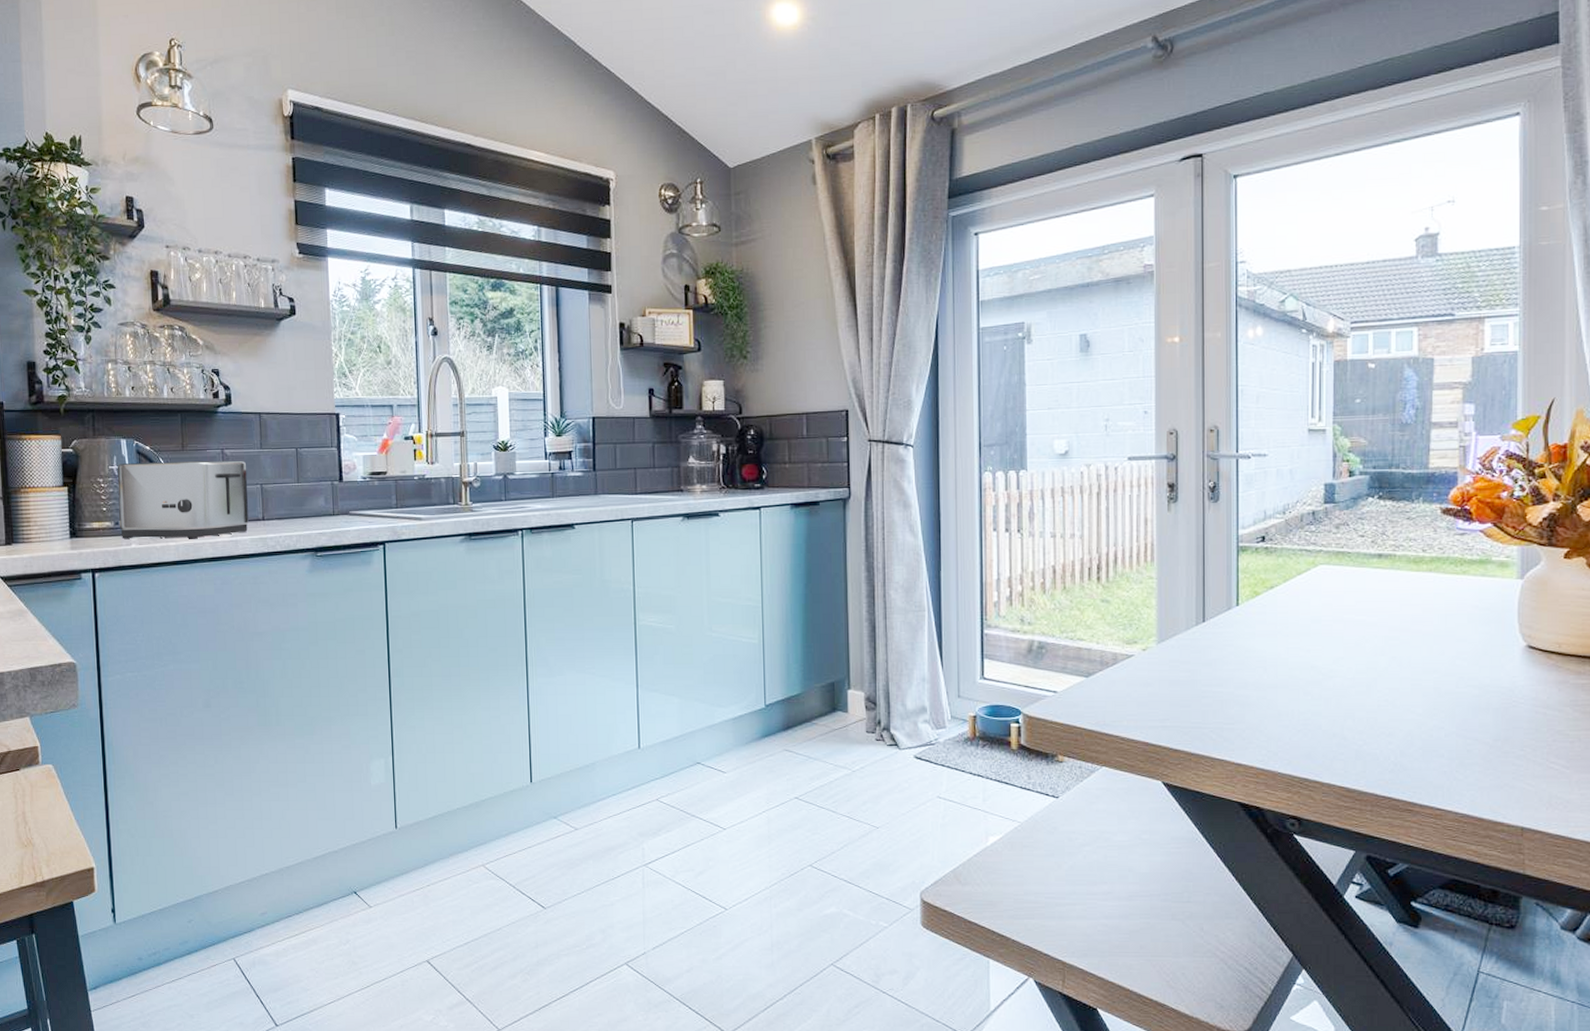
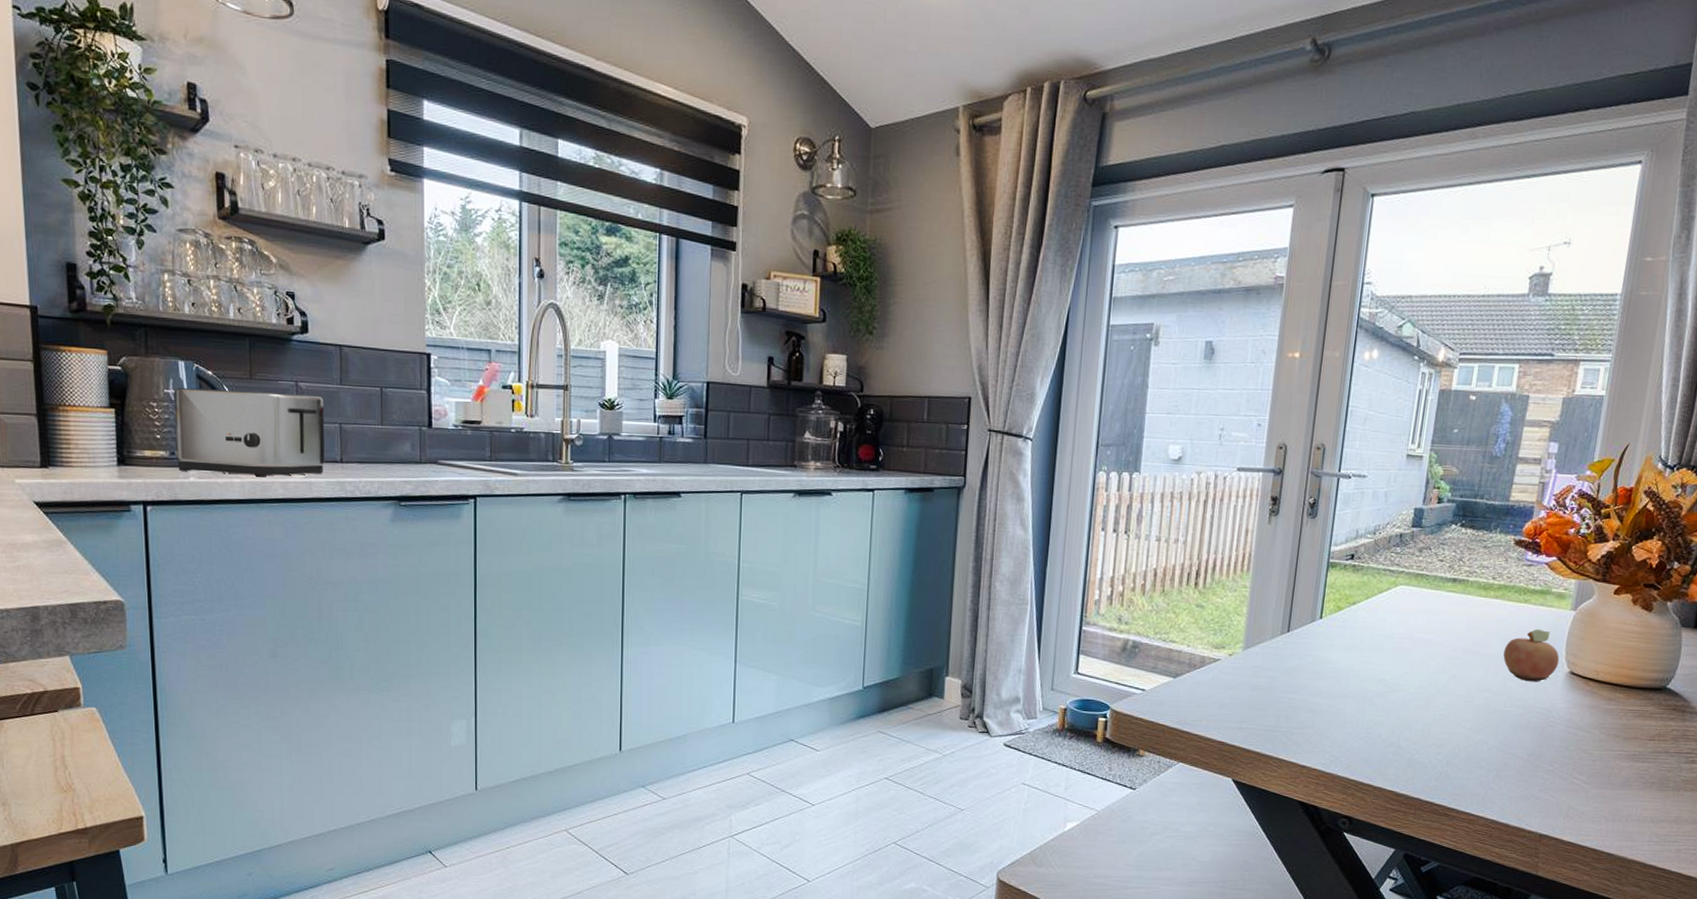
fruit: none [1447,601,1513,659] -> present [1503,629,1560,682]

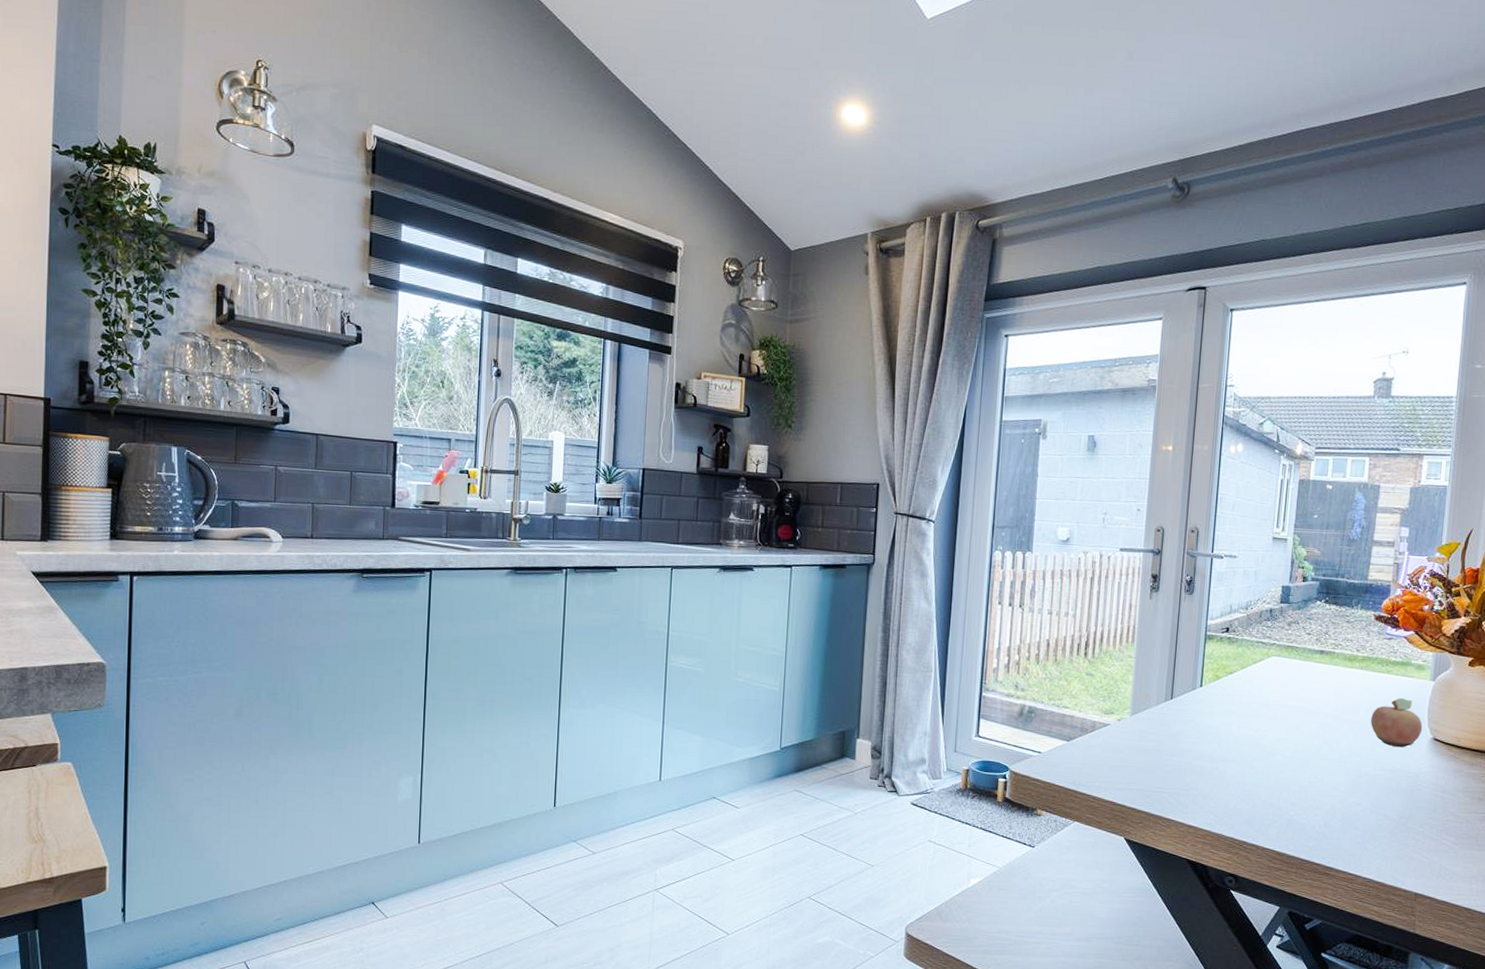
toaster: present [173,388,325,476] -> none [162,471,300,550]

